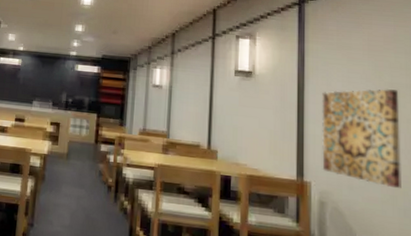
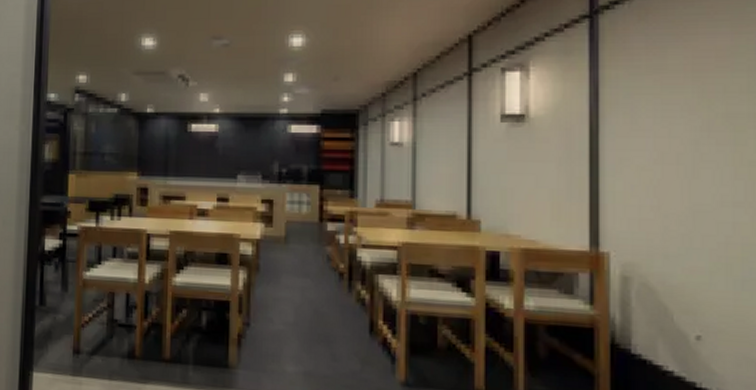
wall art: present [322,89,402,189] -> none [625,122,739,255]

